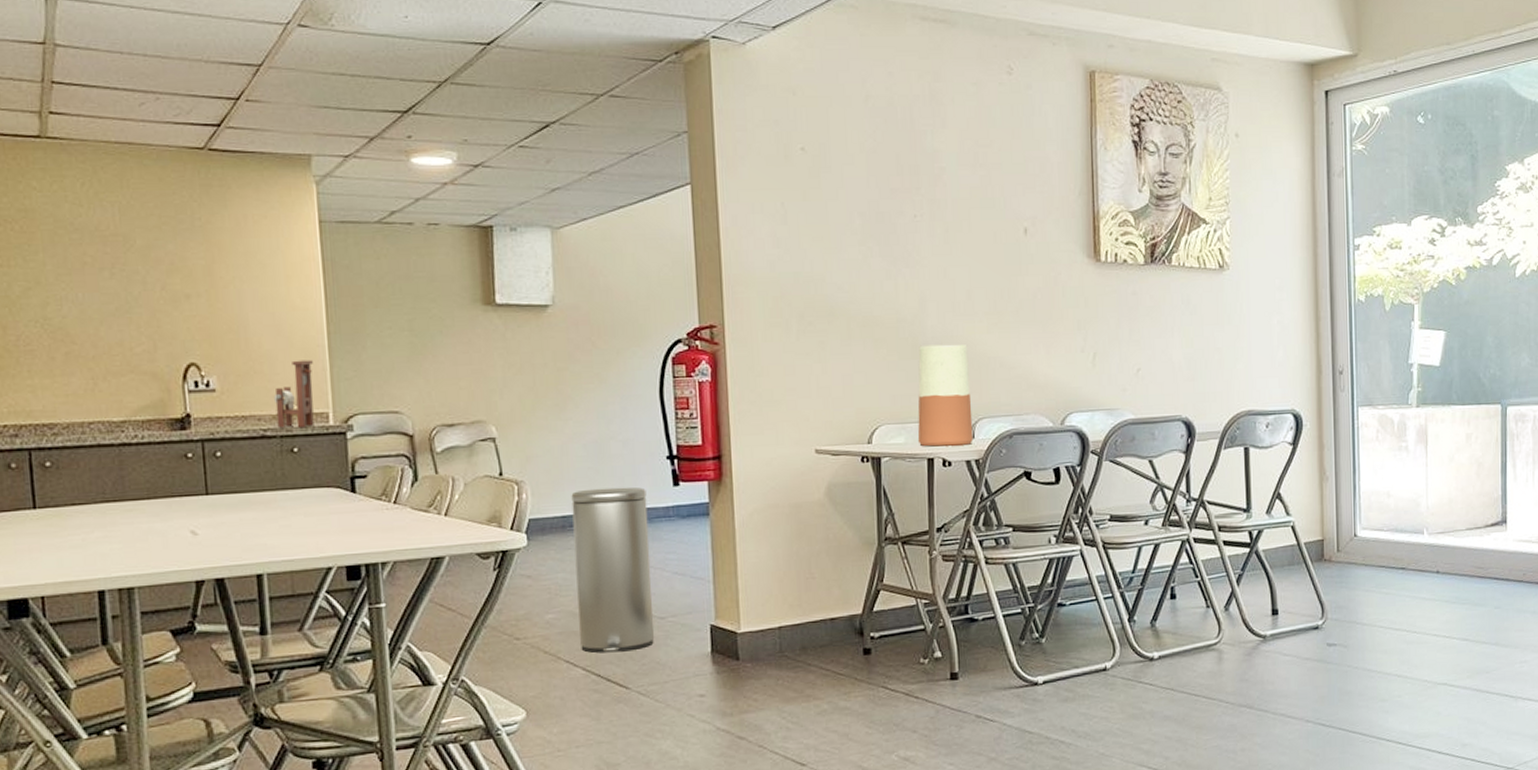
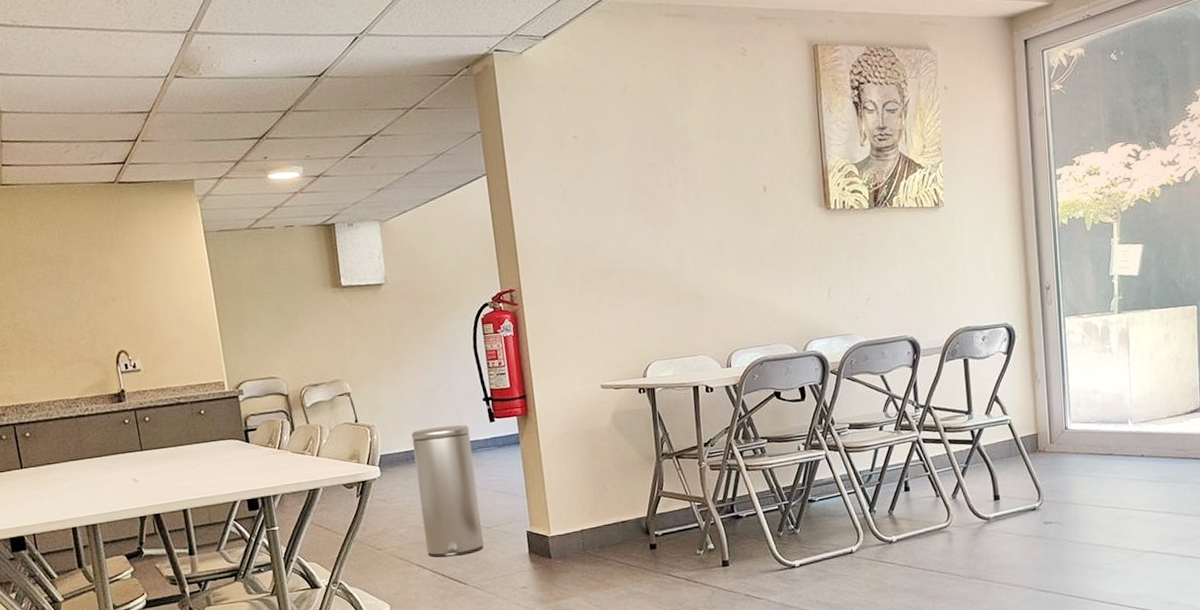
paper towel holder: present [273,360,314,429] -> none [182,341,214,396]
vase: present [917,344,973,447] -> none [680,289,730,377]

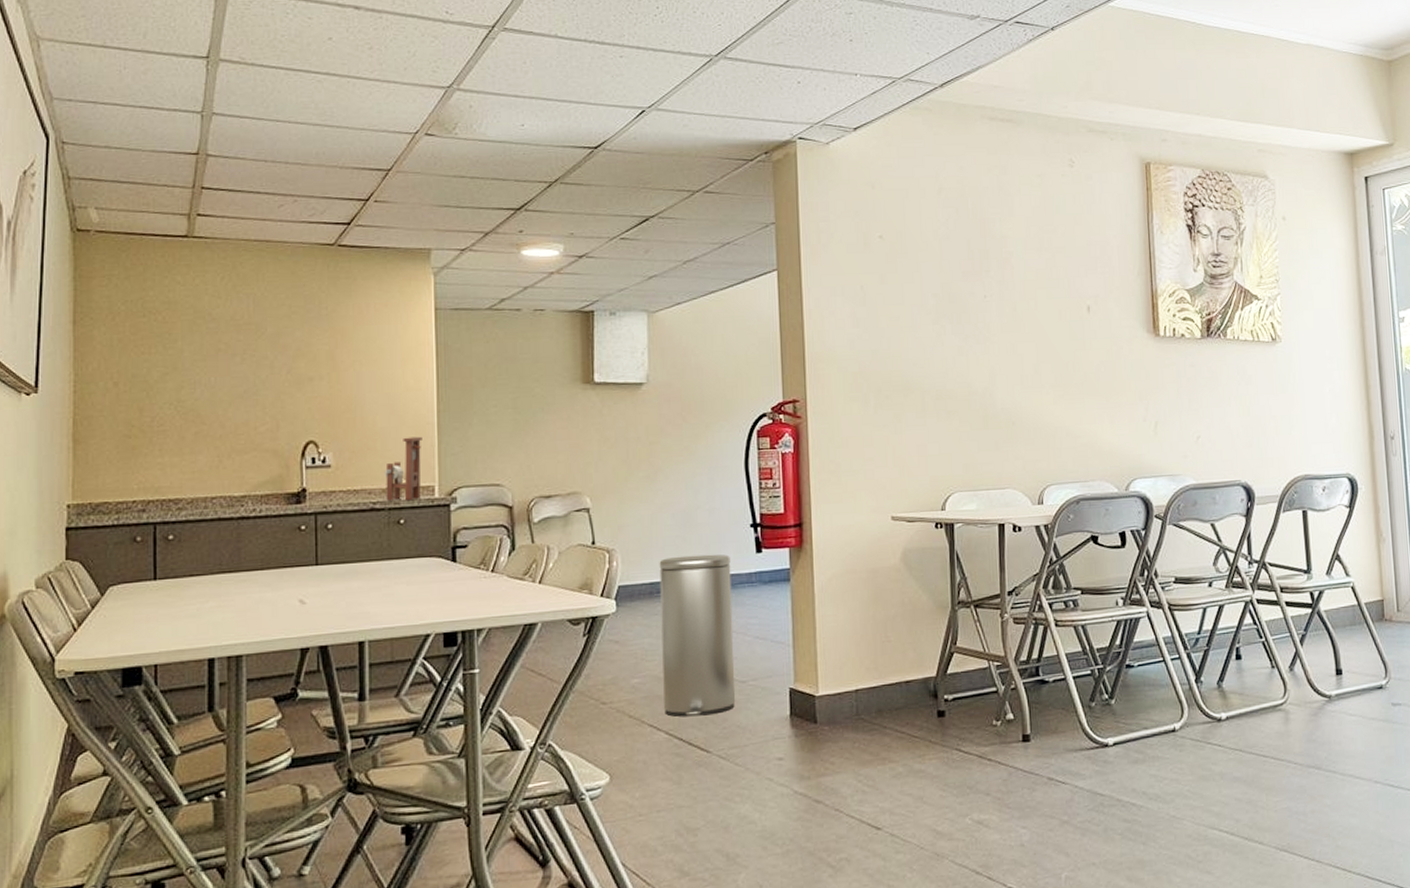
paper towel holder: none [182,341,214,396] -> present [384,436,422,501]

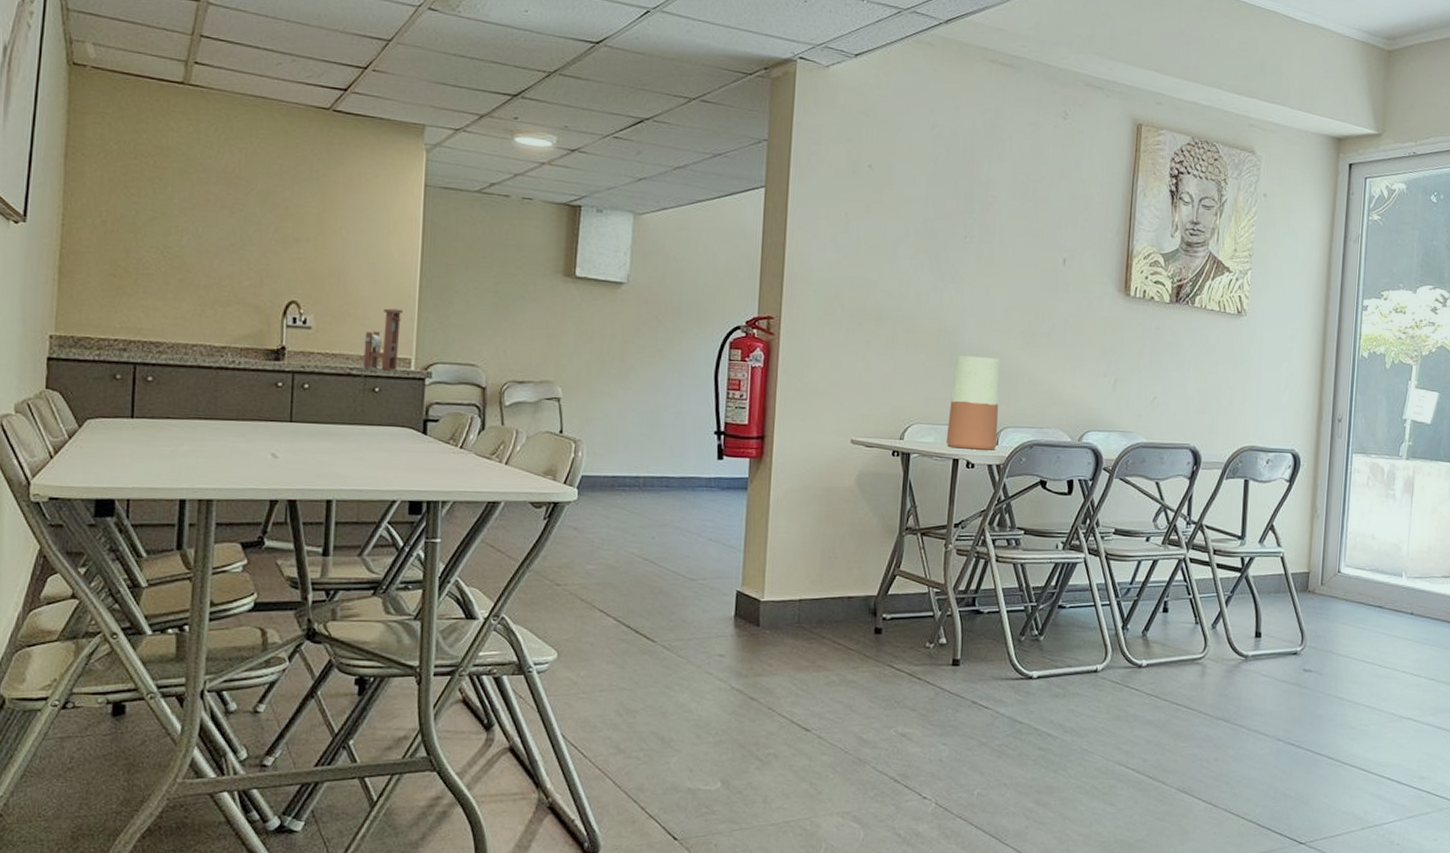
pedal bin: present [659,554,735,717] -> none [615,454,692,607]
vase: none [989,415,1042,513] -> present [945,355,1001,450]

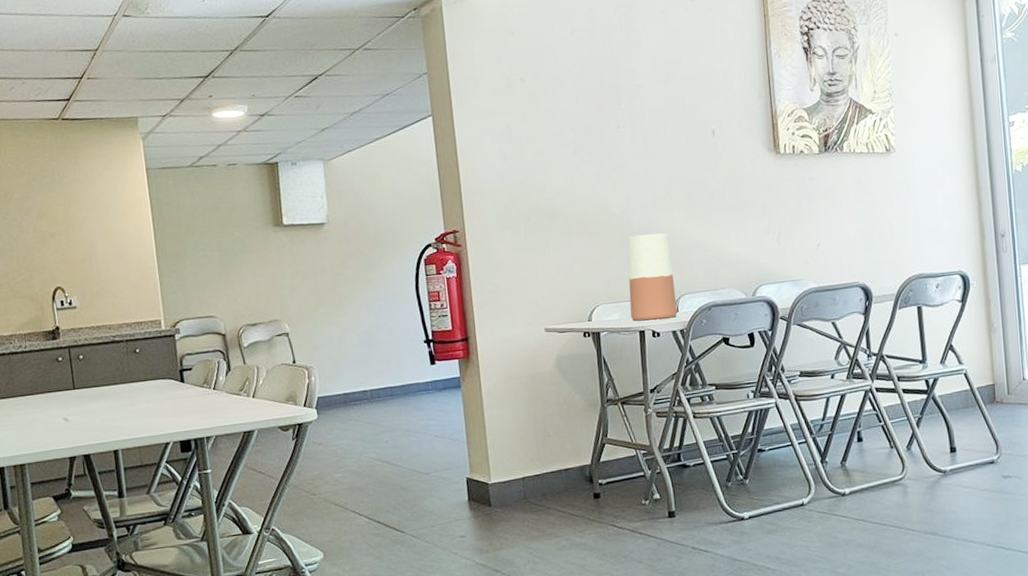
paper towel holder: present [363,308,403,371] -> none [119,279,151,334]

